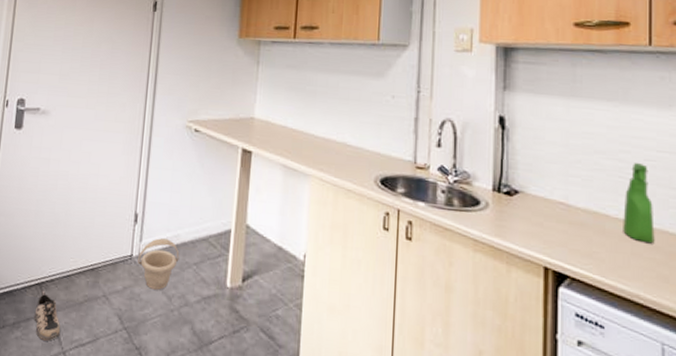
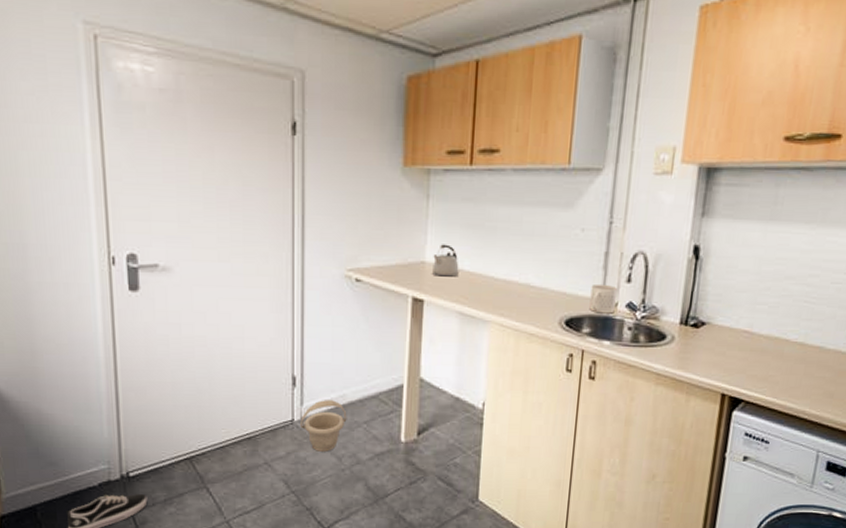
shoe: present [34,290,61,341] -> none [187,464,221,513]
kettle: none [260,103,284,133] -> present [432,244,459,277]
mug: none [403,146,429,176] -> present [589,283,618,314]
spray bottle: present [623,163,655,244] -> none [800,287,833,364]

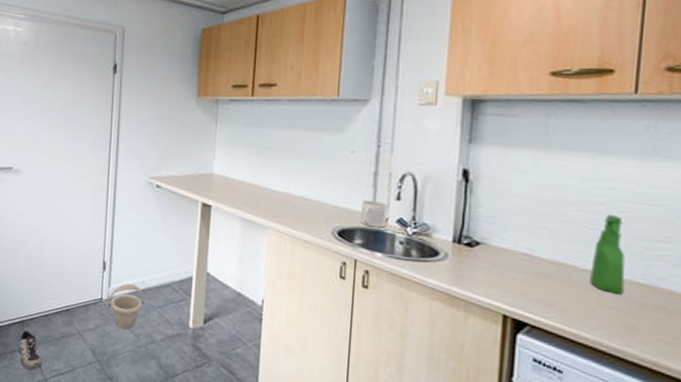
shoe: none [187,464,221,513] -> present [18,327,42,370]
kettle: present [432,244,459,277] -> none [219,160,242,188]
spray bottle: none [800,287,833,364] -> present [590,215,625,295]

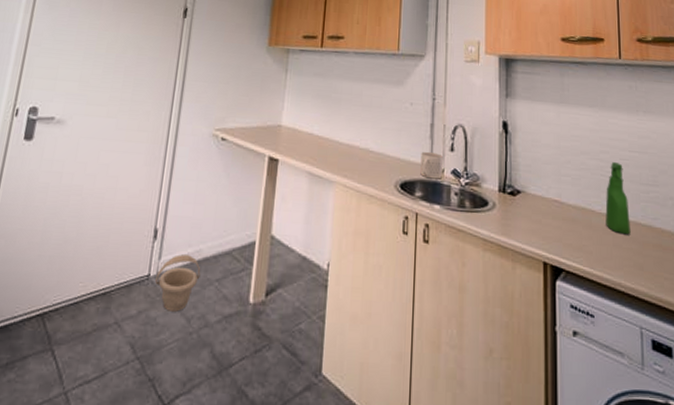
shoe: present [18,327,42,370] -> none [32,321,63,381]

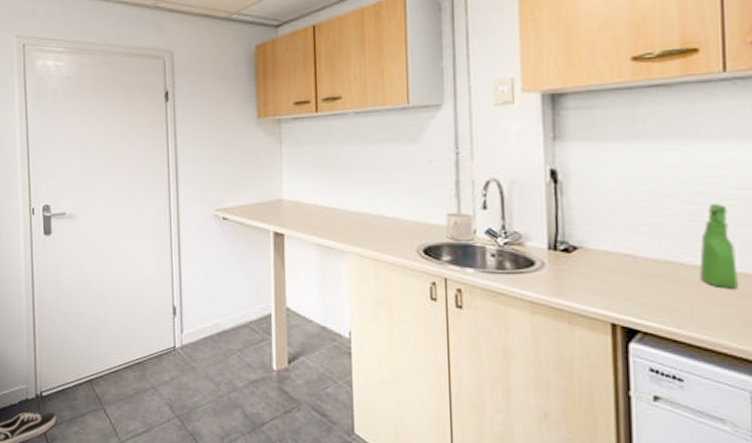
bucket: present [155,254,201,312] -> none [181,328,222,378]

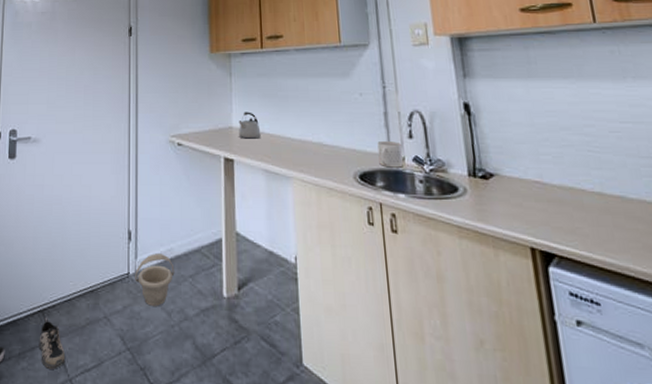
shoe: none [88,386,116,433] -> present [39,317,66,369]
bucket: none [181,328,222,378] -> present [135,254,175,306]
kettle: none [289,183,314,212] -> present [238,112,261,139]
spray bottle: present [700,204,738,289] -> none [596,136,634,214]

